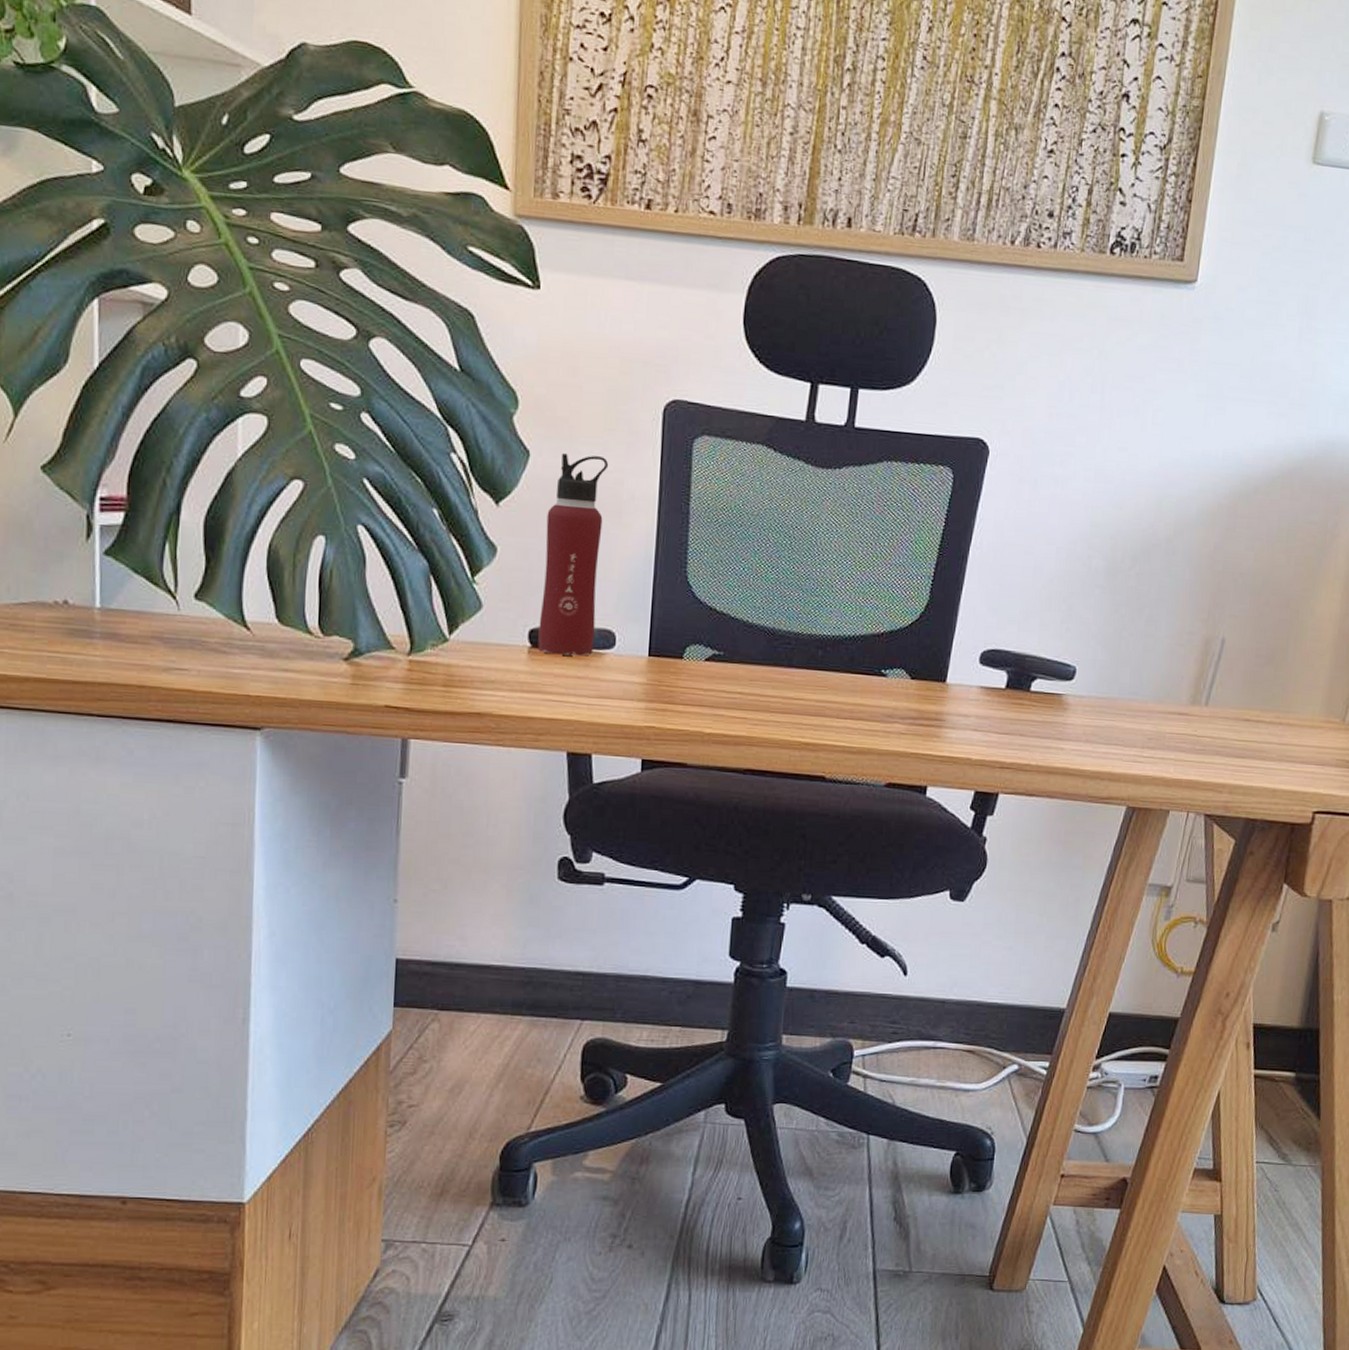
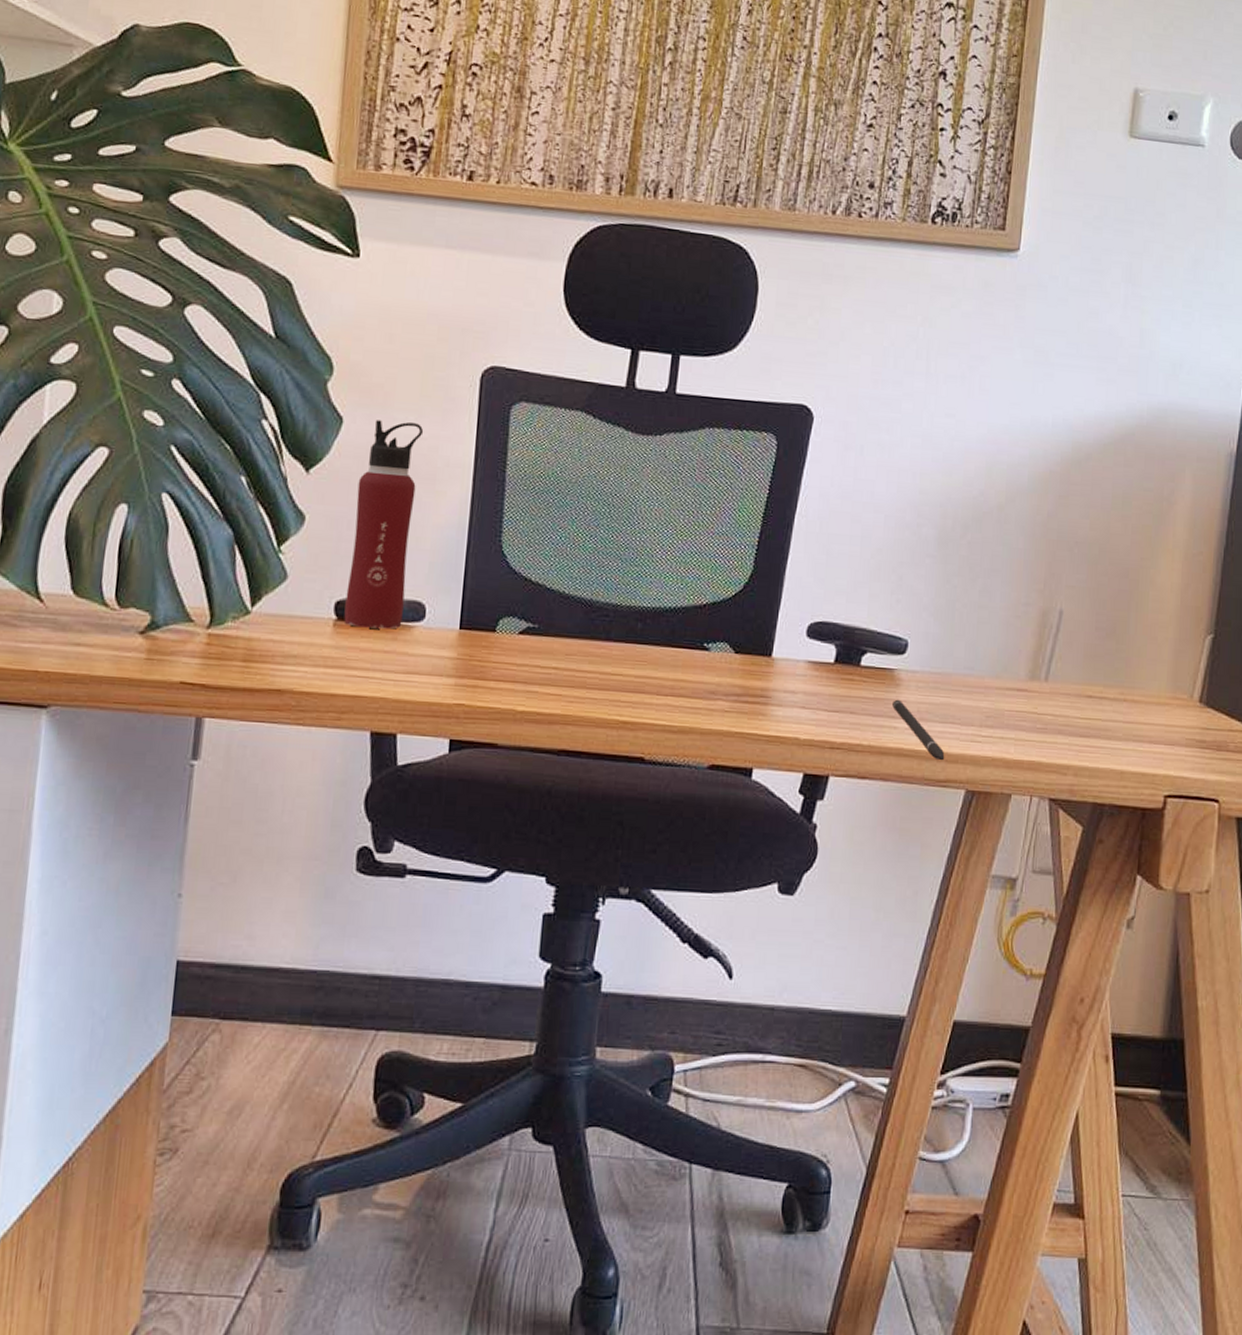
pen: none [1060,722,1107,779] -> present [892,699,944,760]

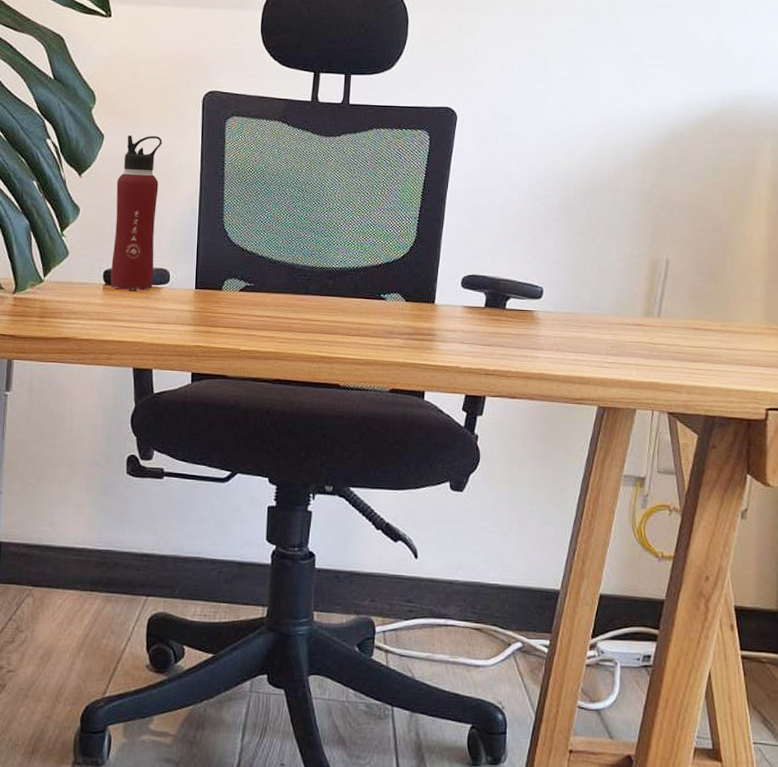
pen: present [892,699,944,760] -> none [533,334,578,382]

